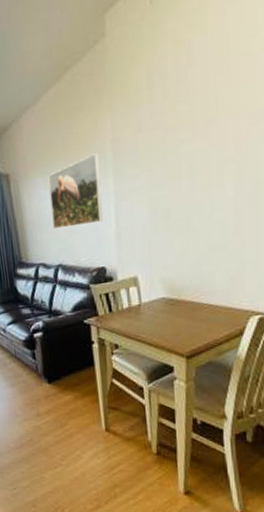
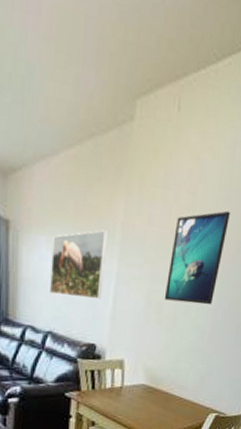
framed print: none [169,83,234,204] -> present [164,210,230,305]

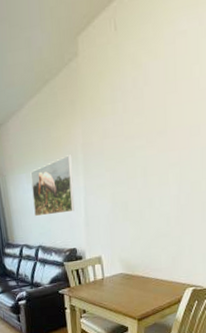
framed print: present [164,210,230,305] -> none [127,101,179,198]

